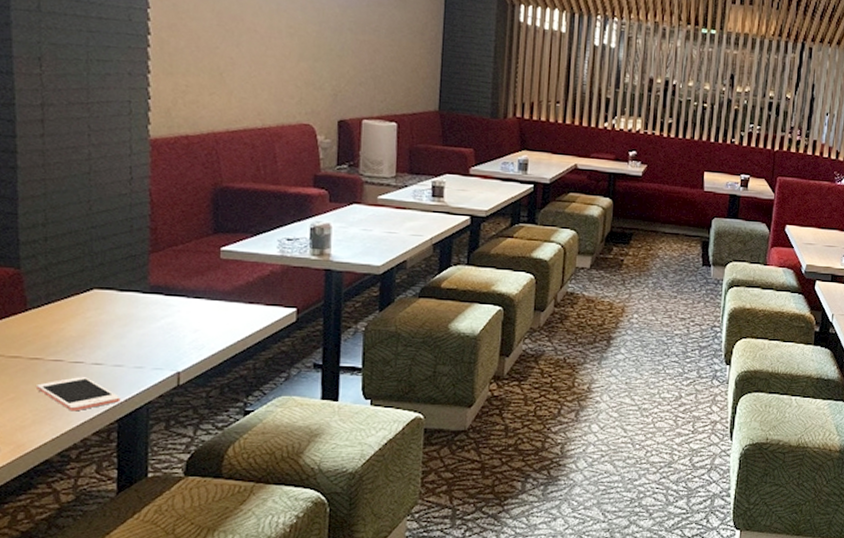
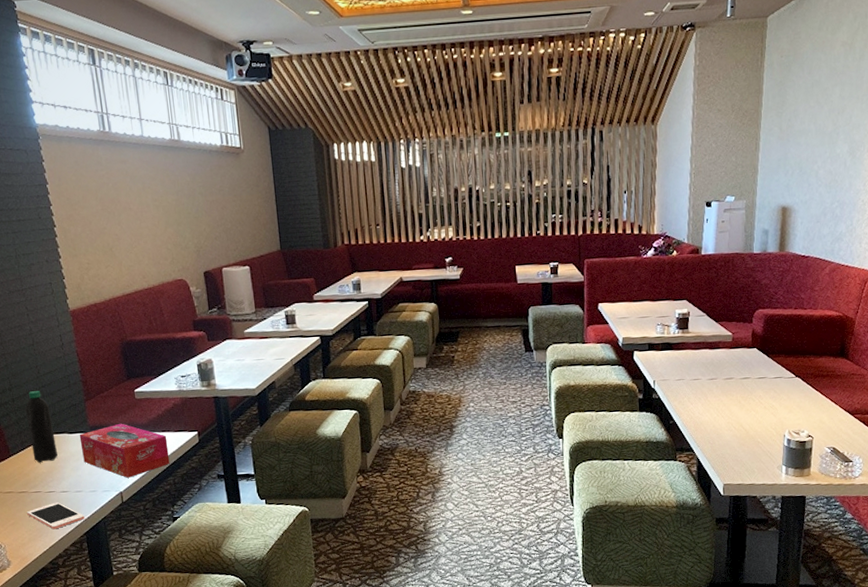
water bottle: none [60,231,98,324] -> present [25,391,58,463]
tissue box: none [132,286,254,355] -> present [79,423,170,478]

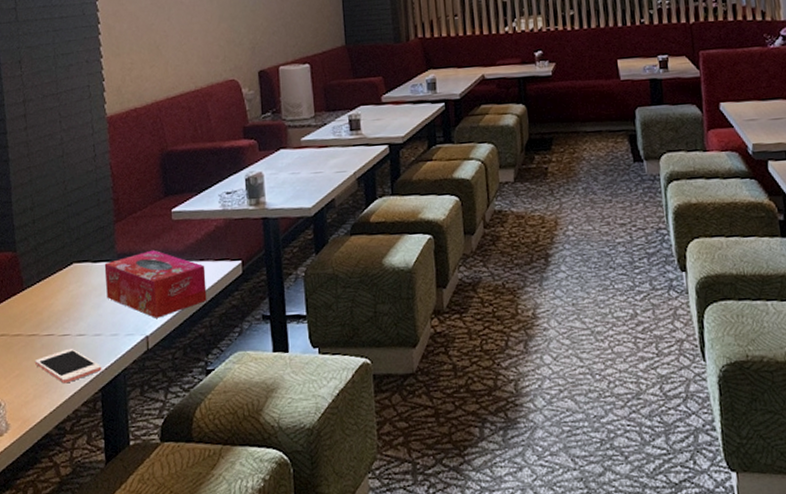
water bottle: present [25,391,58,463] -> none [46,210,77,299]

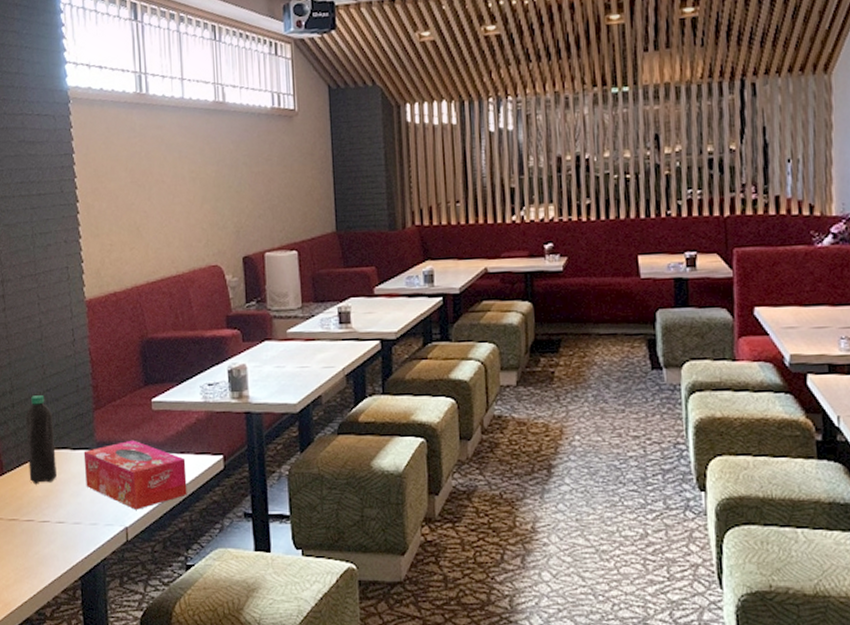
cell phone: present [35,348,102,384] -> none [16,534,81,570]
water bottle: none [46,210,77,299] -> present [25,395,57,485]

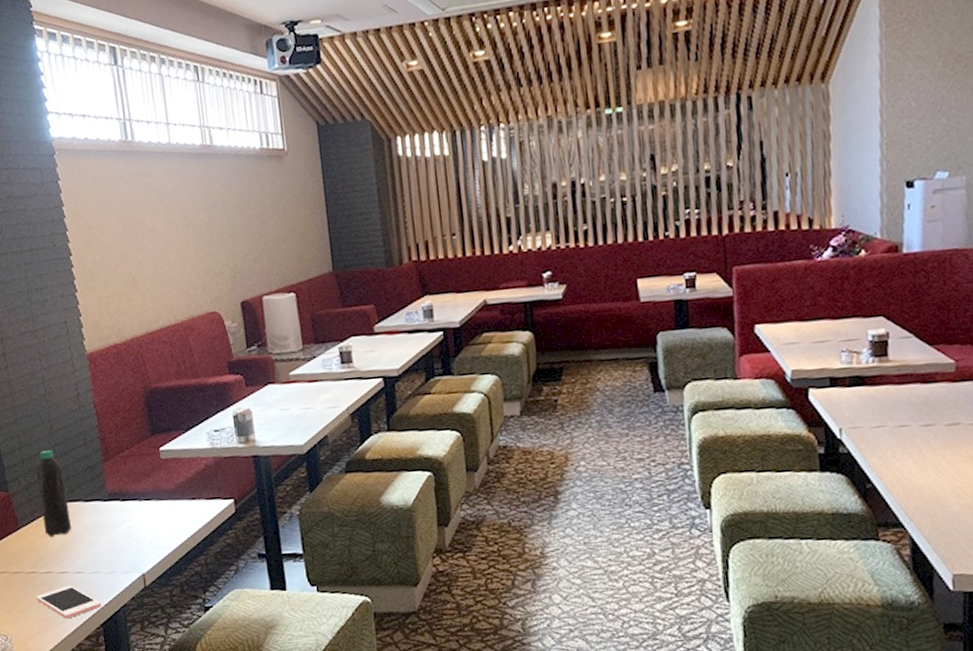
cell phone: none [16,534,81,570] -> present [36,585,102,619]
tissue box: present [83,440,187,510] -> none [96,489,201,557]

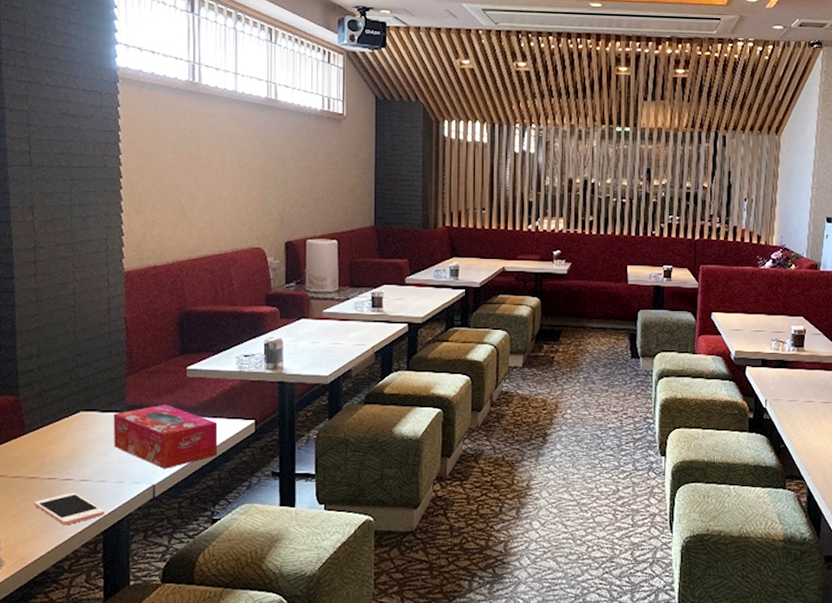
water bottle: present [36,450,72,537] -> none [52,359,83,444]
tissue box: none [96,489,201,557] -> present [113,404,218,469]

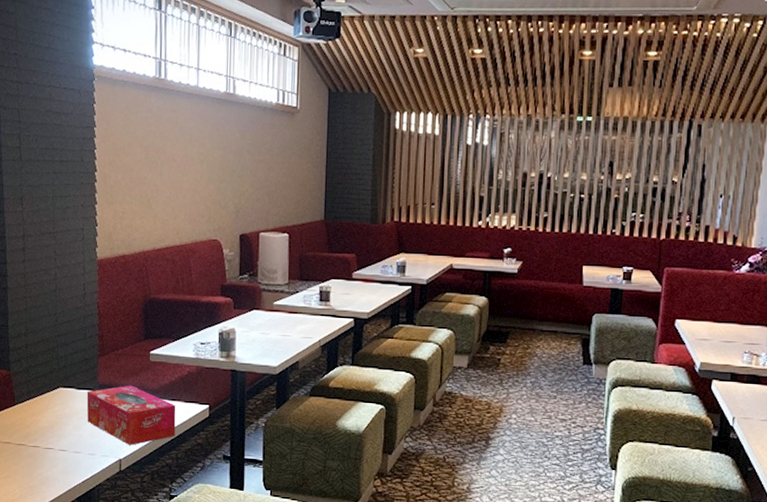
cell phone: present [34,492,105,525] -> none [22,460,79,490]

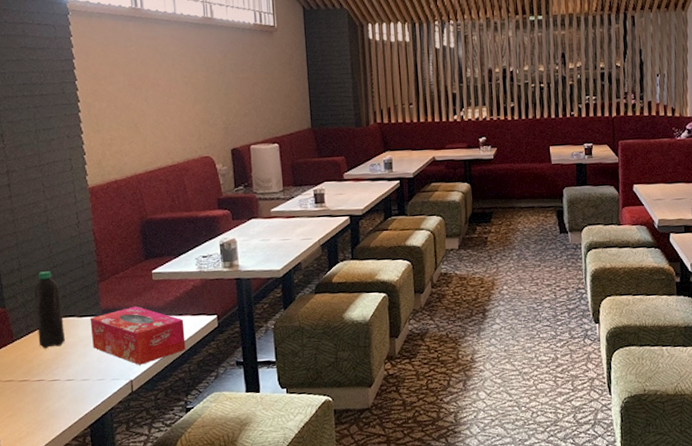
water bottle: none [37,339,62,416] -> present [34,271,65,349]

